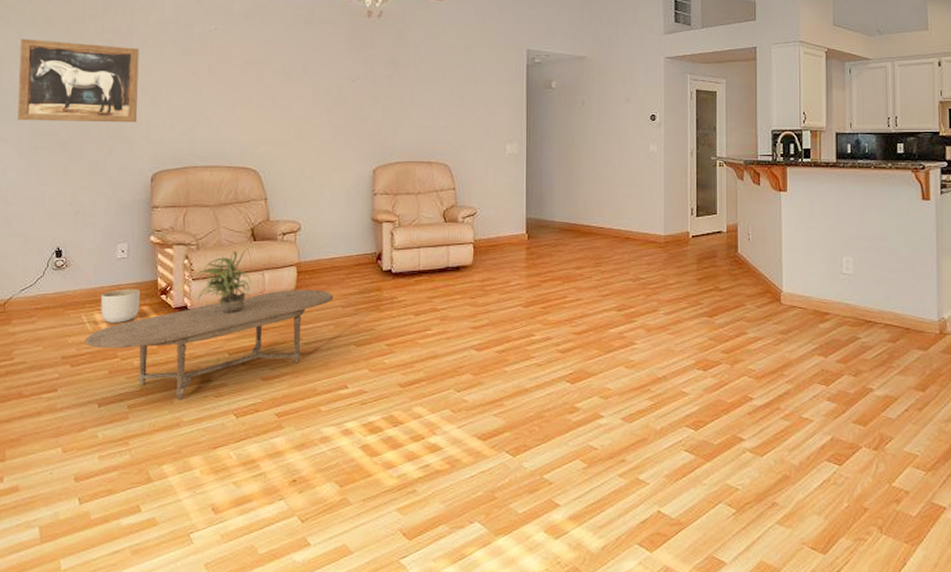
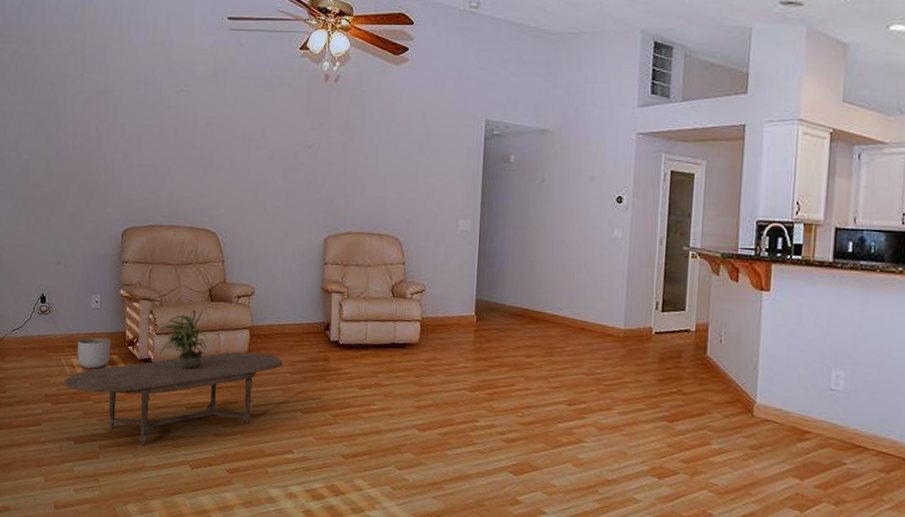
wall art: present [17,38,139,123] -> none [10,95,114,180]

